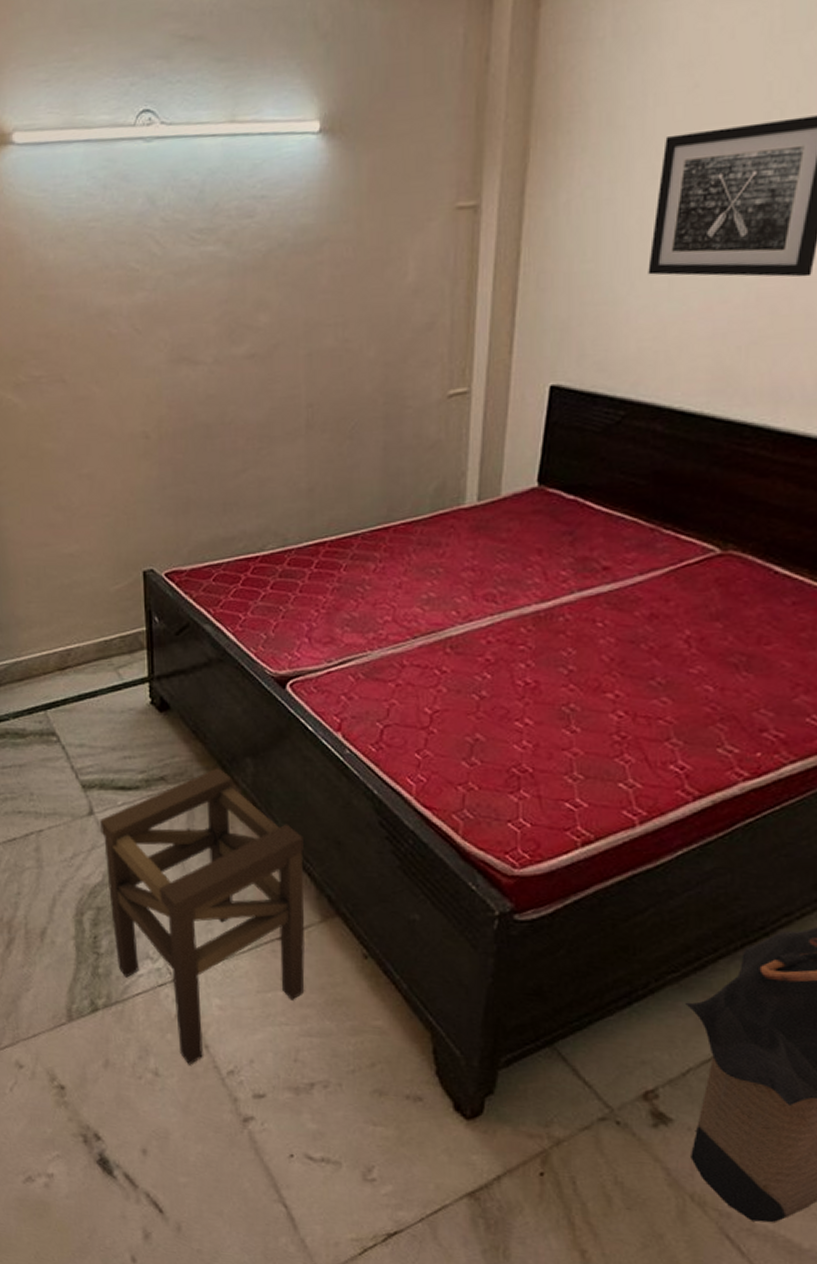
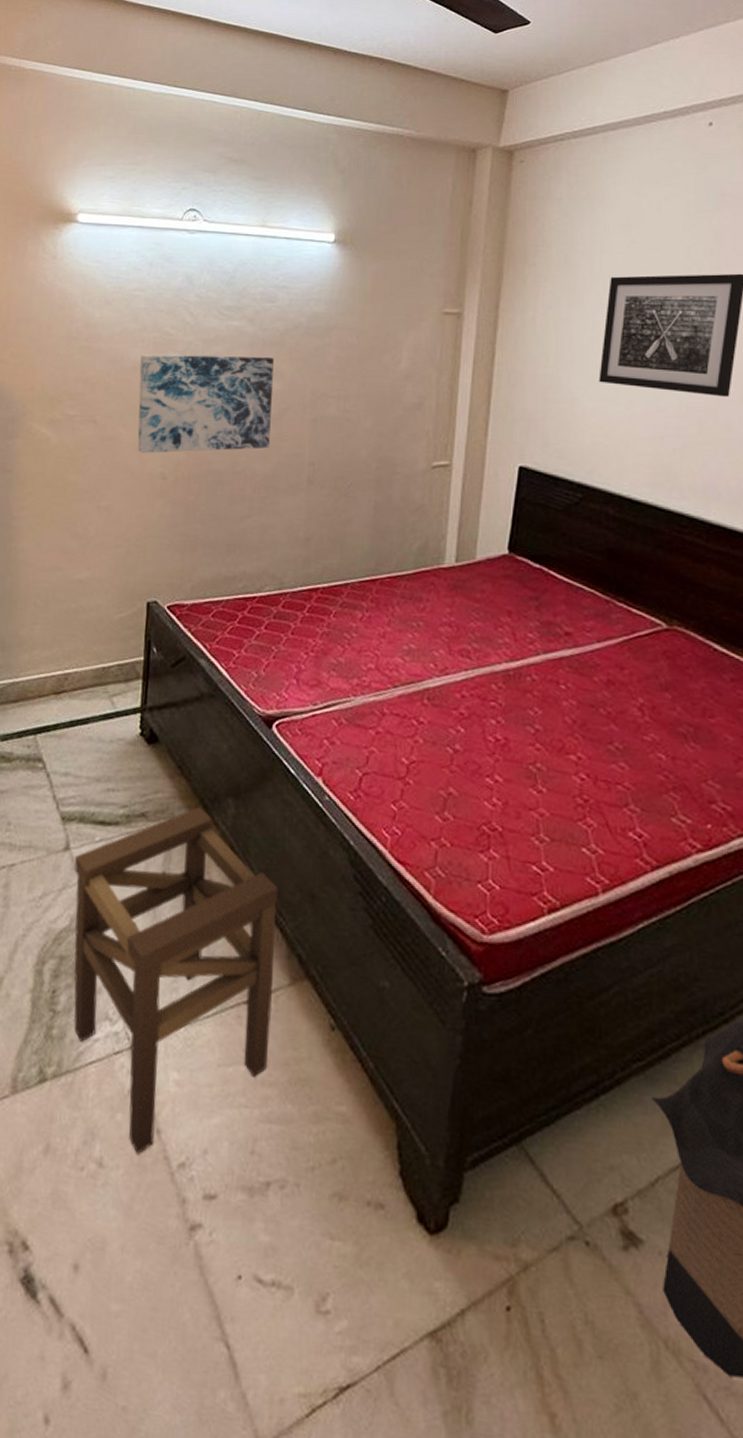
wall art: none [105,285,260,411] -> present [137,354,274,453]

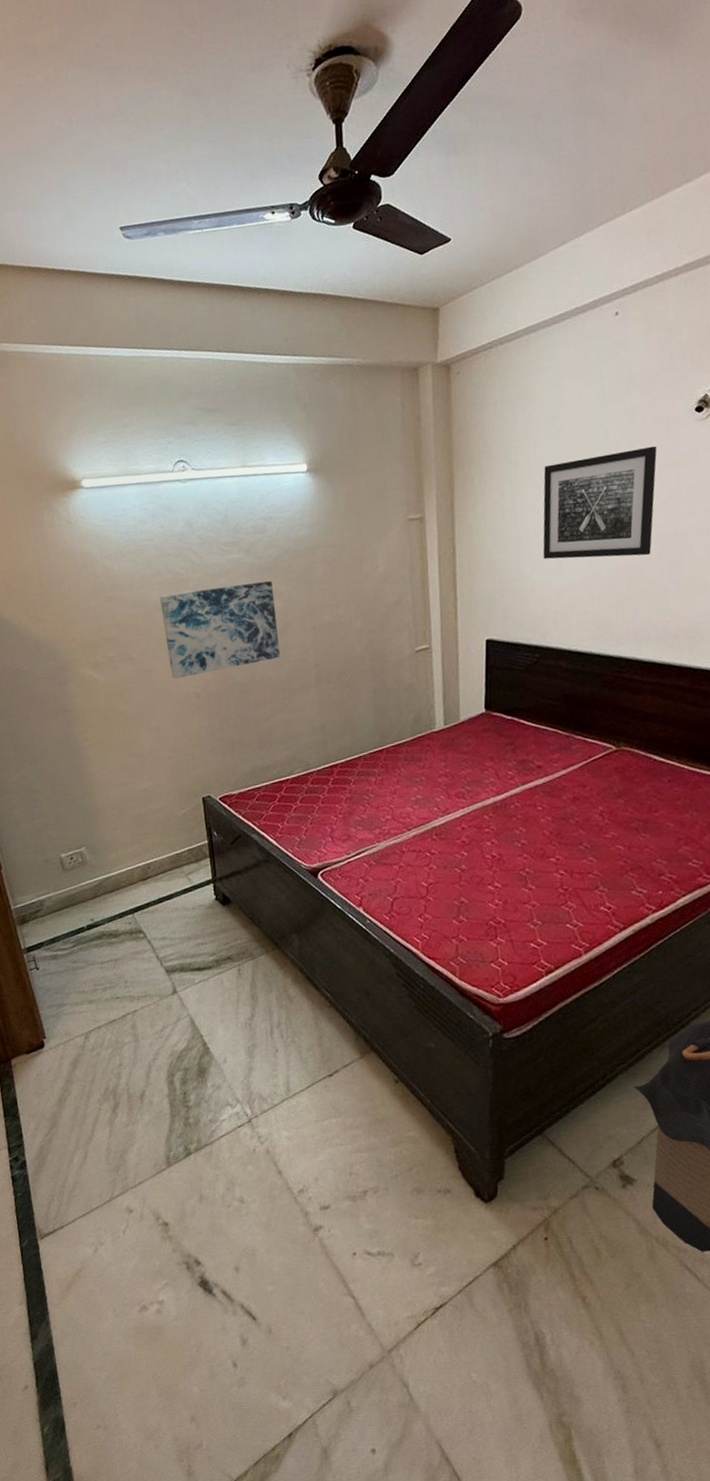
stool: present [74,807,278,1155] -> none [182,945,353,1190]

